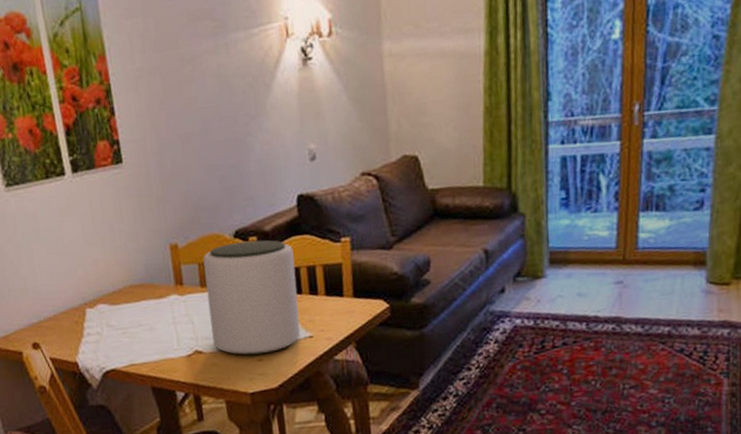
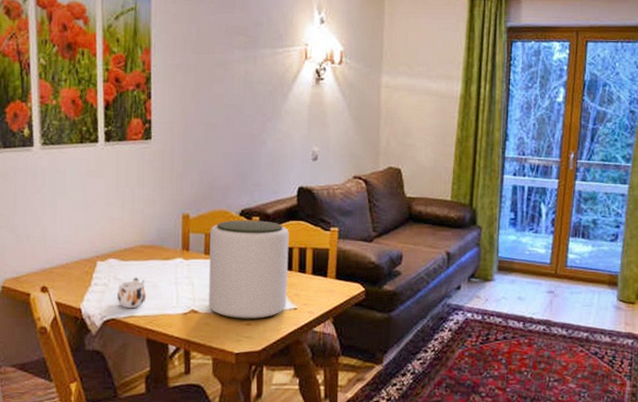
mug: none [112,321,145,356] -> present [117,277,146,308]

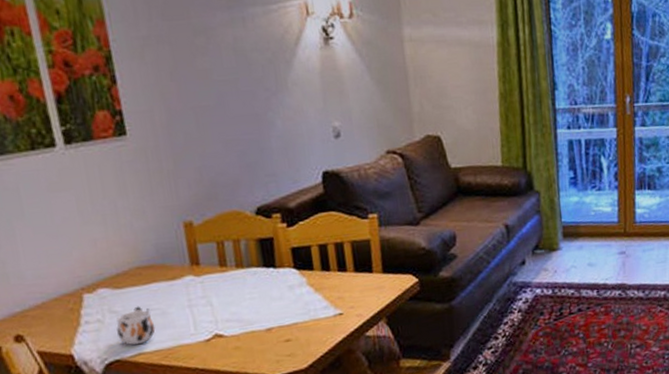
plant pot: present [209,220,289,319] -> none [222,217,330,337]

